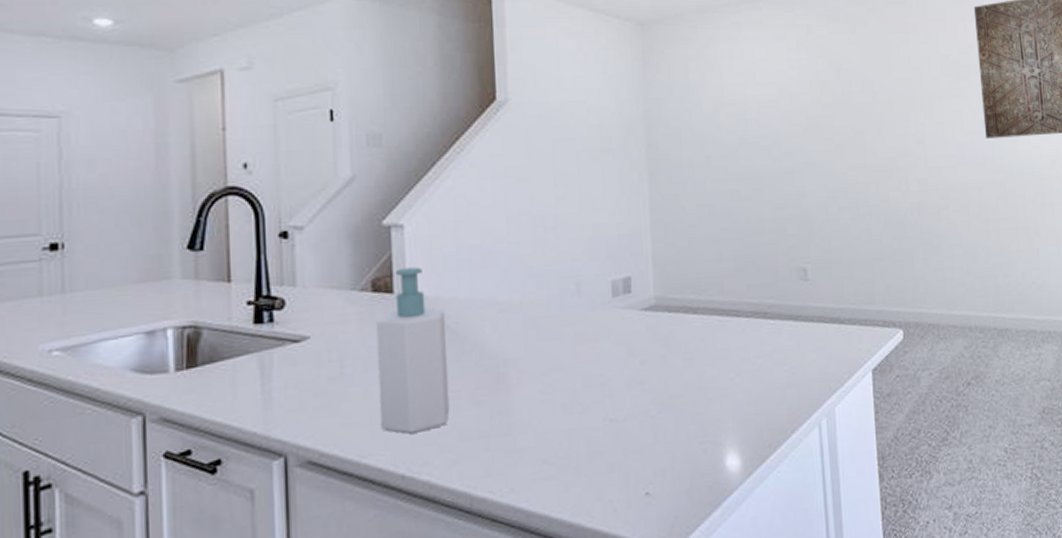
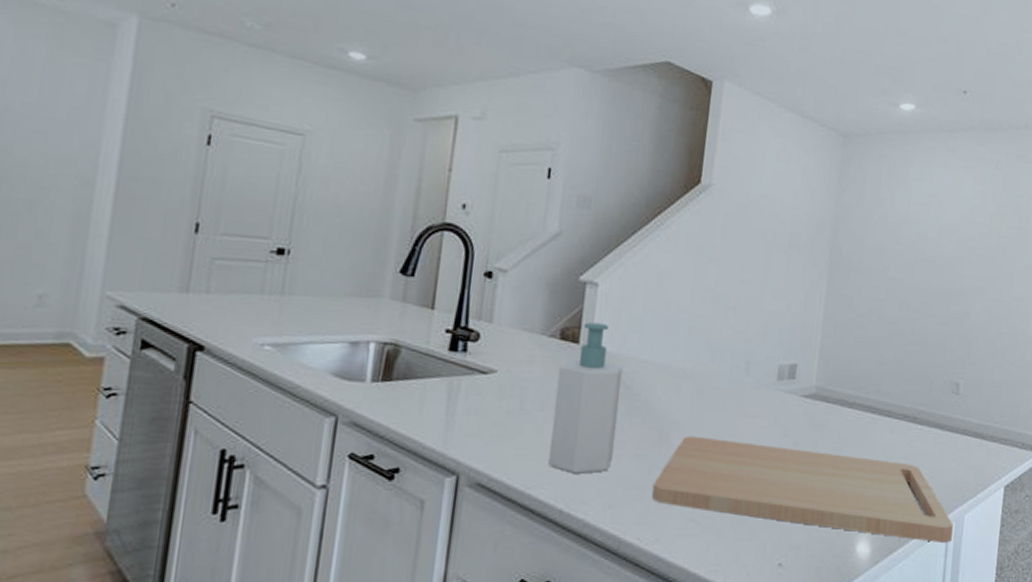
cutting board: none [497,362,827,451] -> present [651,436,953,543]

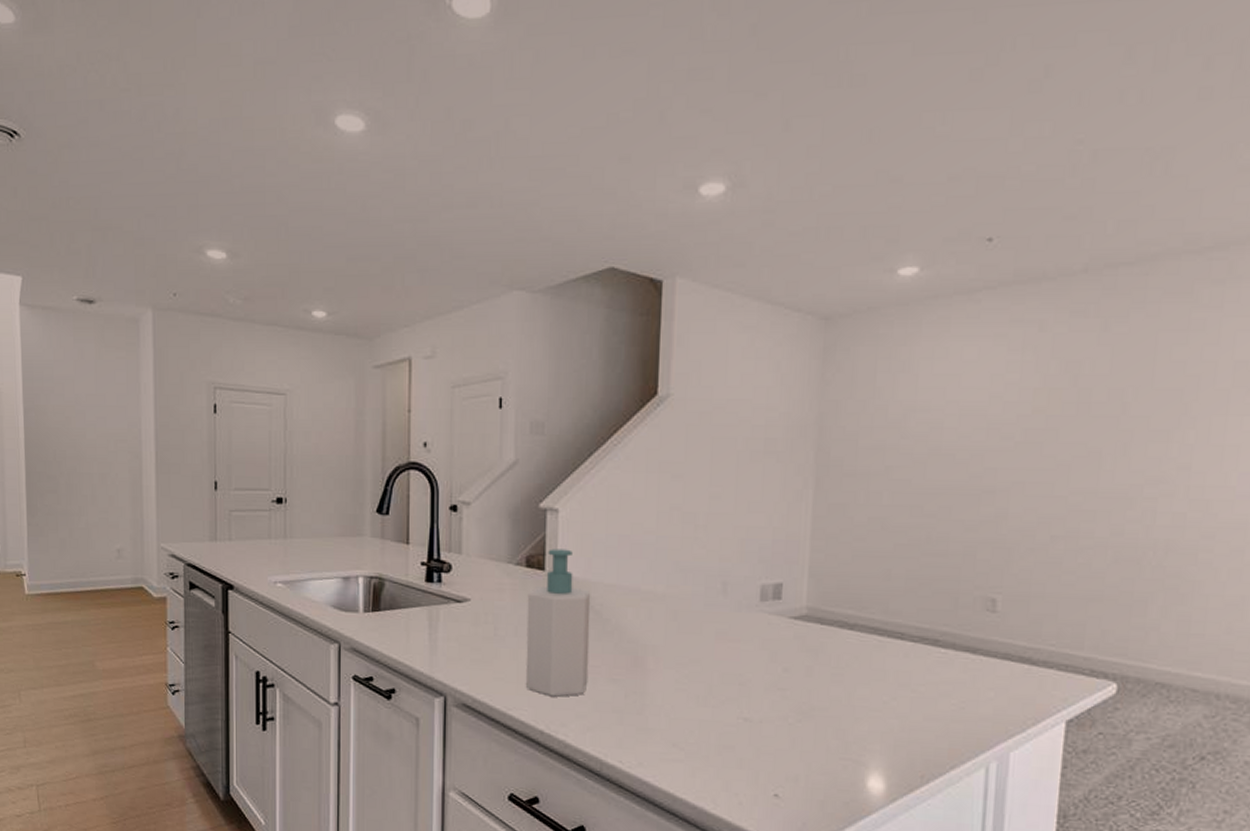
cutting board: present [651,436,953,543] -> none [630,660,994,784]

